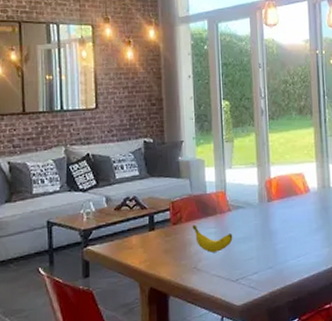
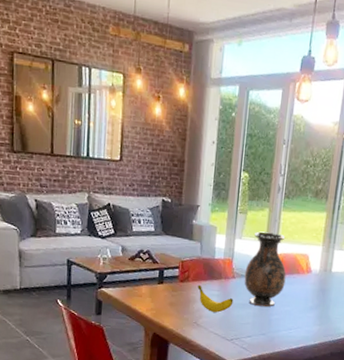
vase: none [240,156,285,237] -> present [244,231,286,307]

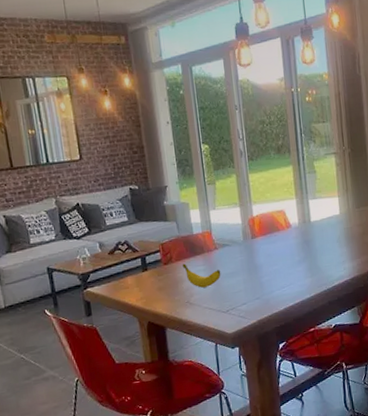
vase: present [244,231,286,307] -> none [225,196,268,272]

